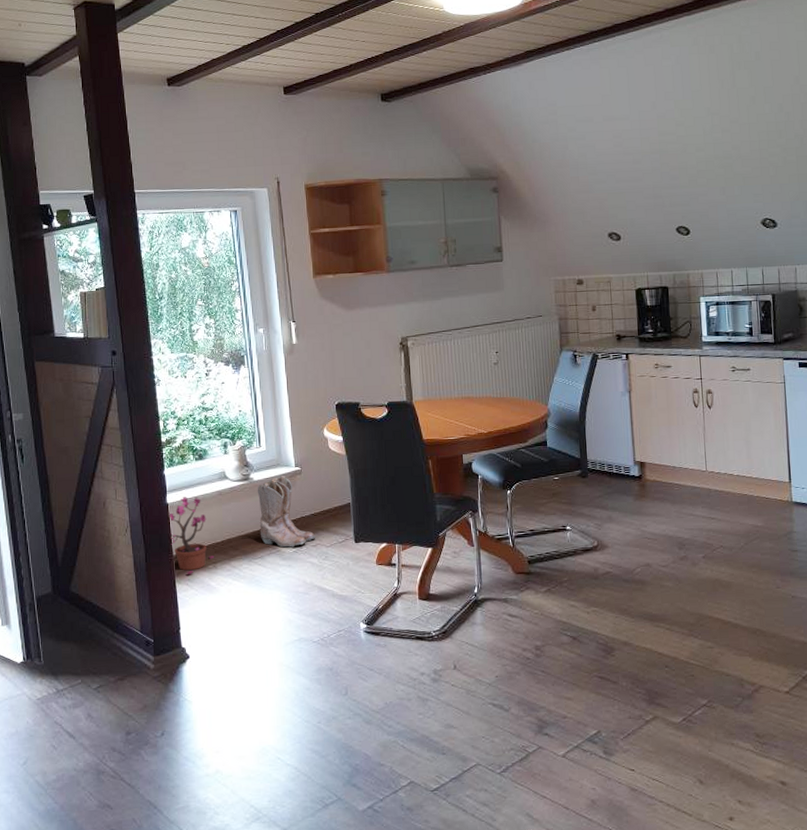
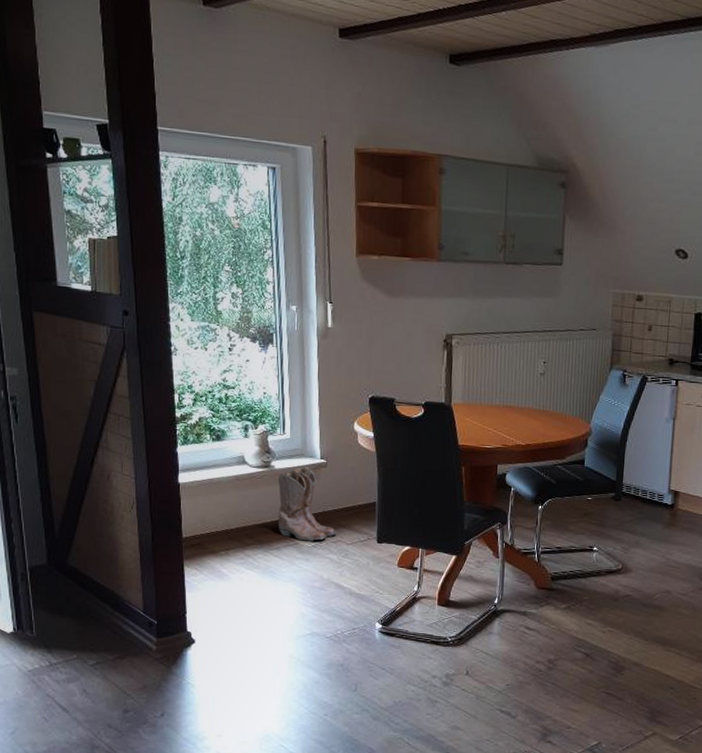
potted plant: present [169,497,215,575] -> none [180,478,228,560]

